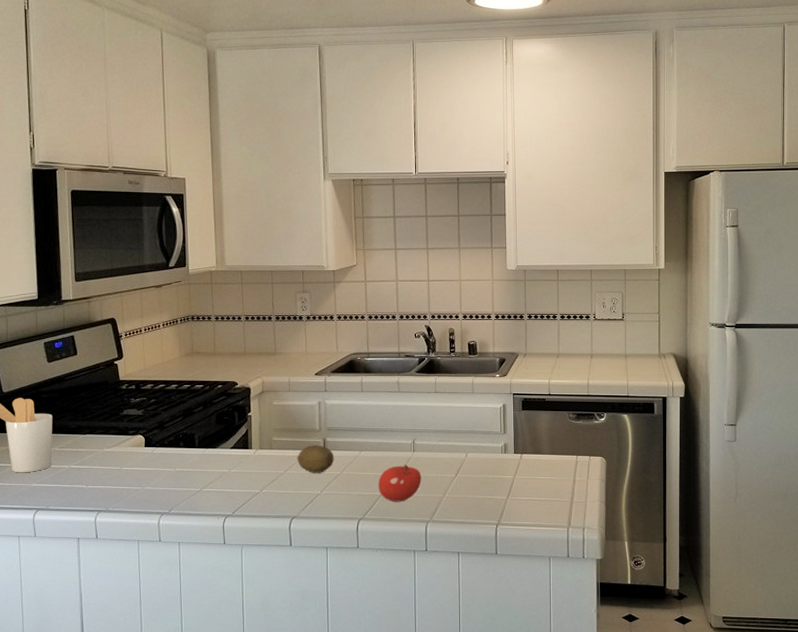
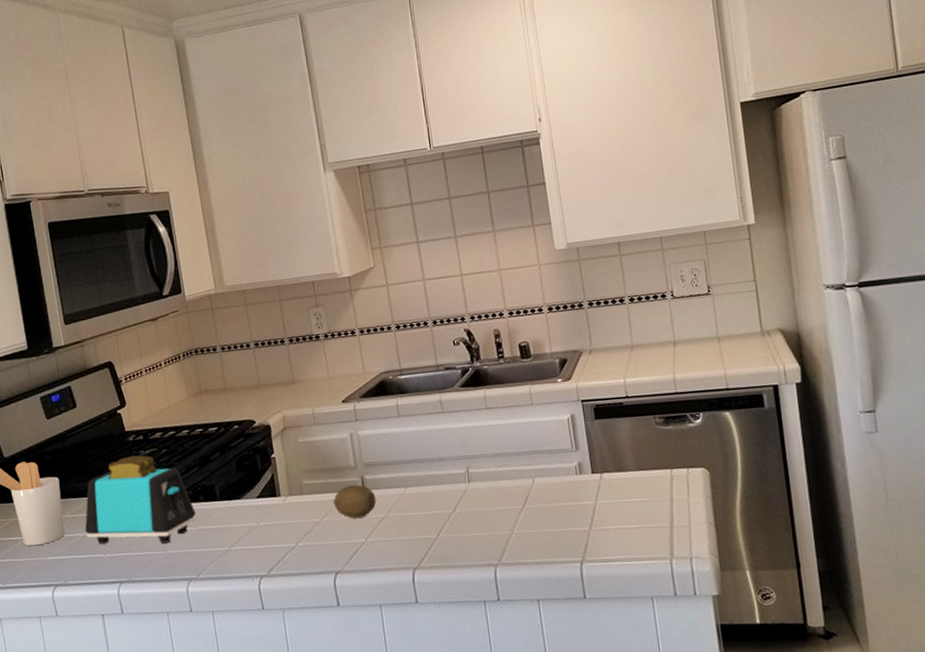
toaster: none [71,402,175,481] -> present [84,455,196,545]
fruit: present [378,464,422,502] -> none [431,498,483,545]

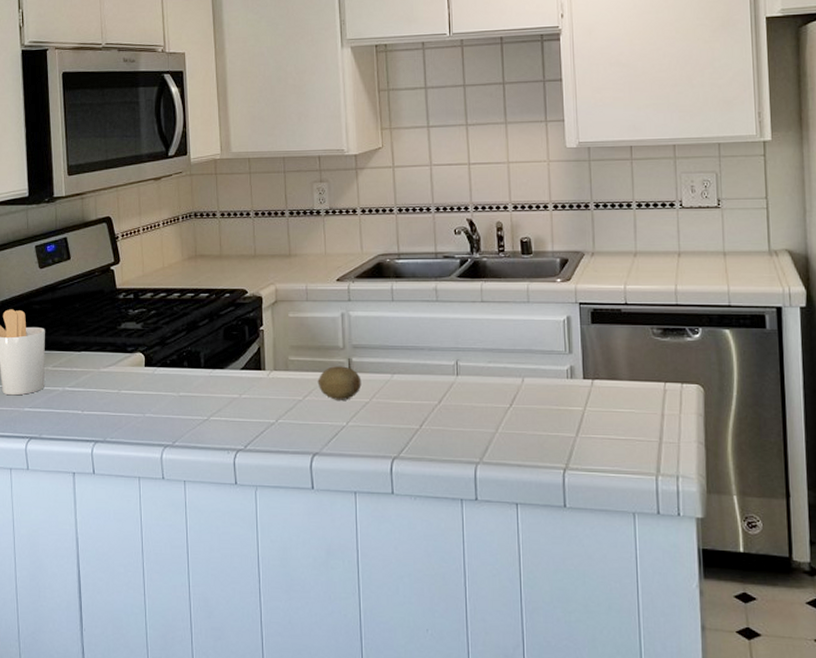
toaster: present [84,455,196,545] -> none [65,314,178,406]

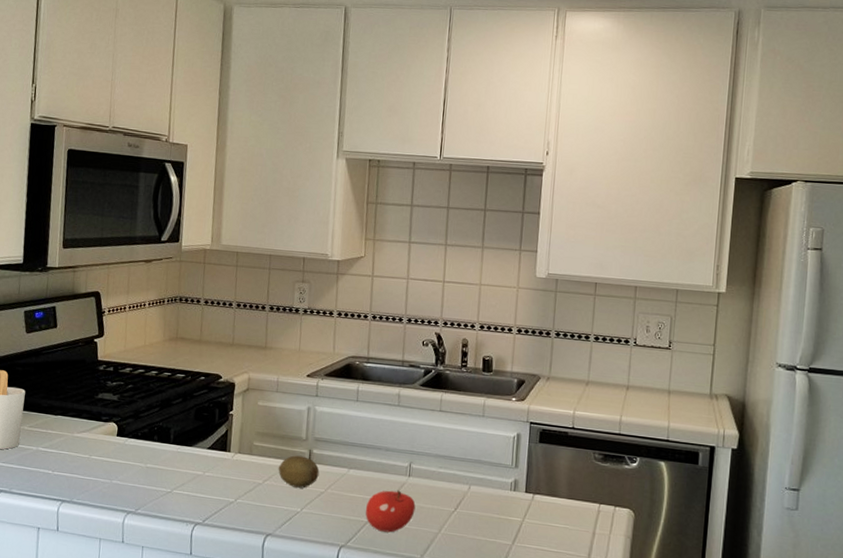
fruit: none [414,391,468,438] -> present [365,490,416,533]

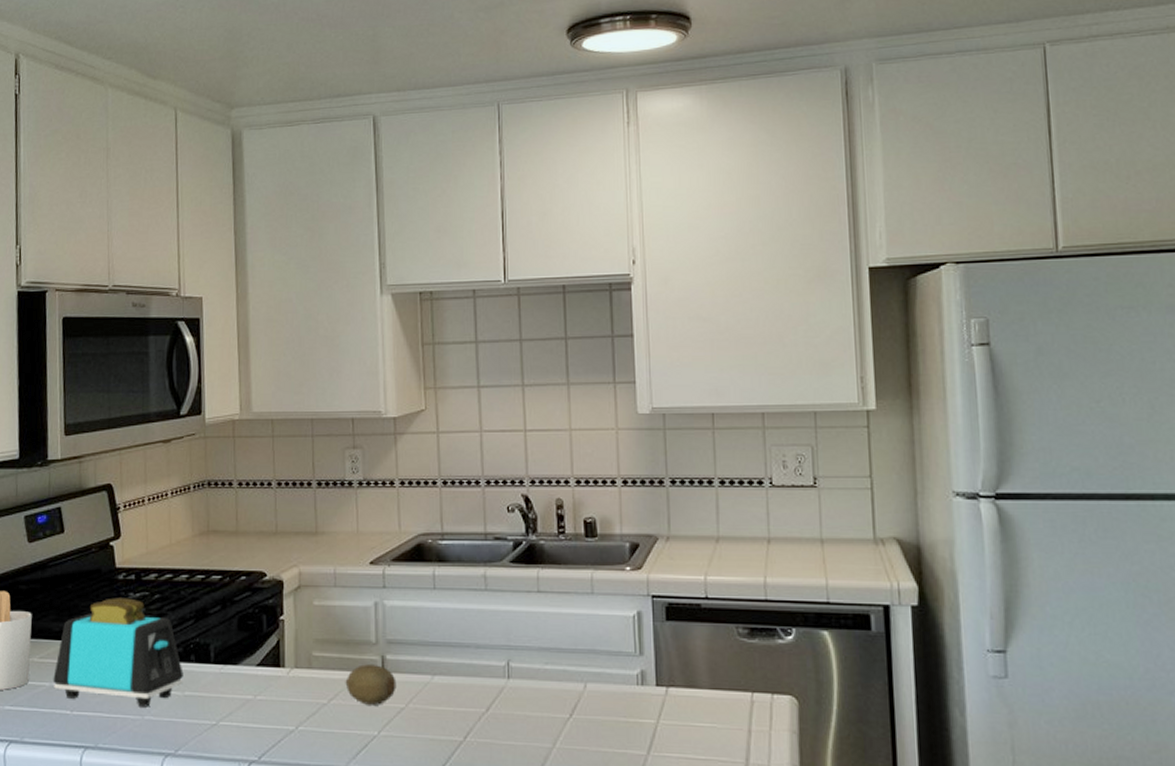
toaster: none [39,384,147,474] -> present [53,598,183,707]
fruit: present [365,490,416,533] -> none [458,697,520,753]

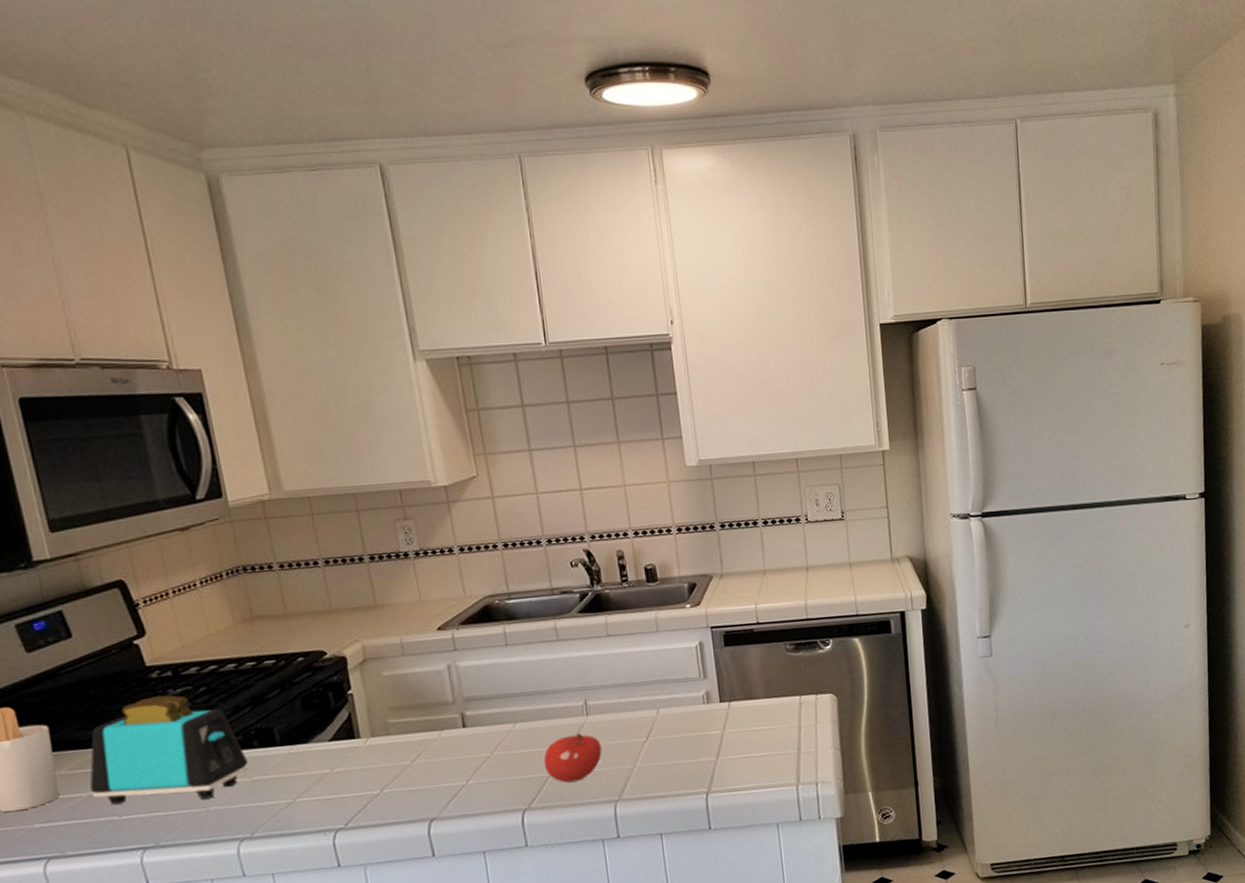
fruit: present [345,664,397,705] -> none [426,721,480,760]
fruit: none [458,697,520,753] -> present [543,733,602,783]

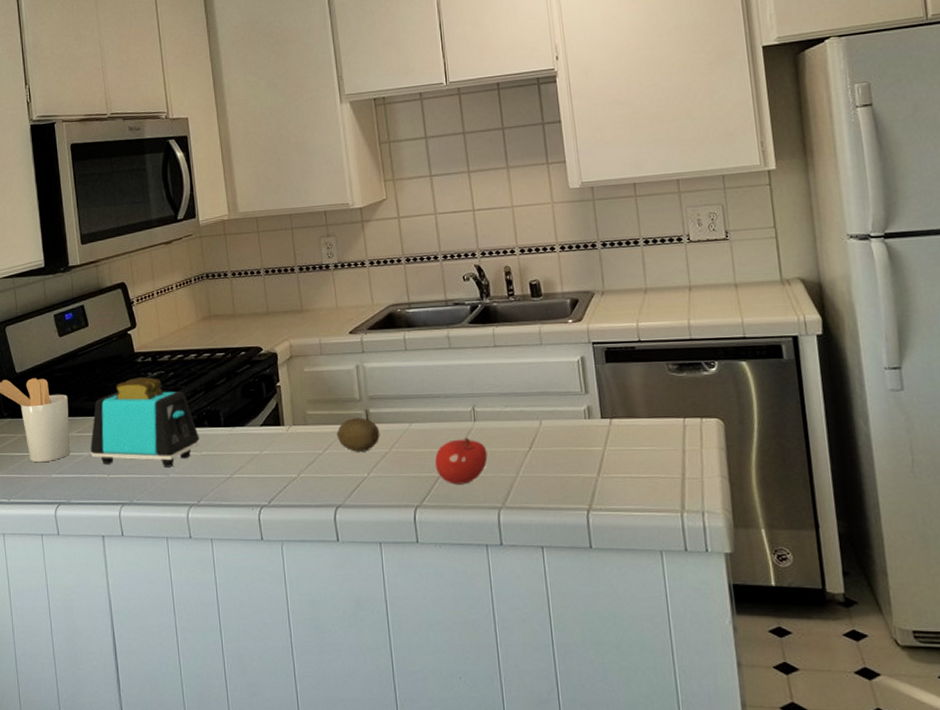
fruit: none [426,721,480,760] -> present [336,418,380,452]

